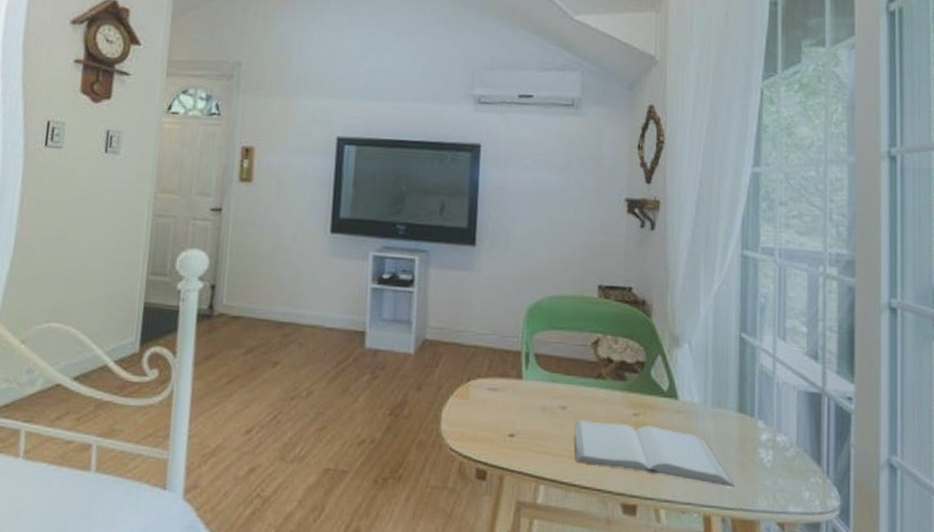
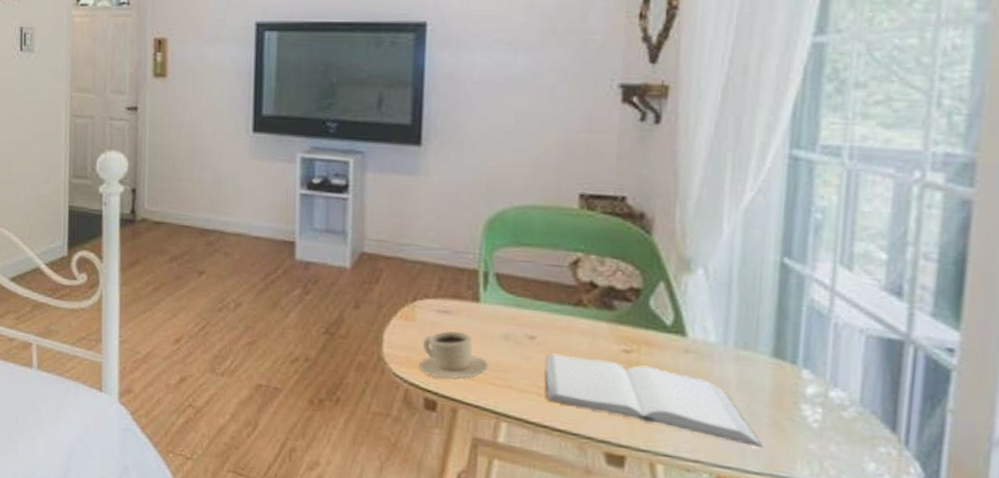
cup: none [472,406,530,450] -> present [419,331,489,380]

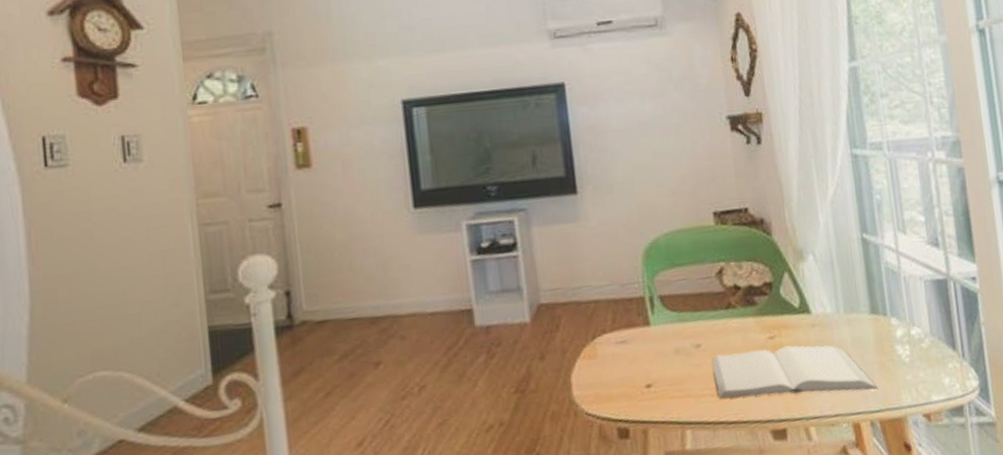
cup: present [419,331,489,380] -> none [608,357,668,407]

